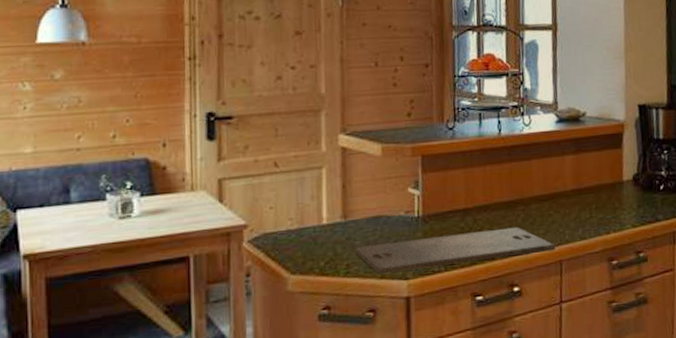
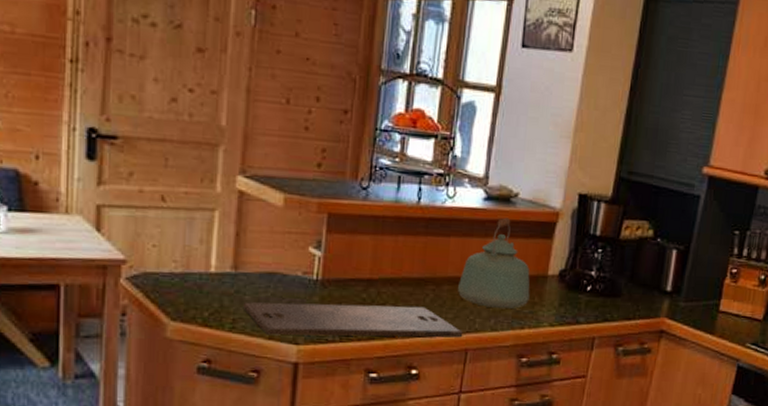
kettle: none [545,135,610,219] -> present [458,217,530,310]

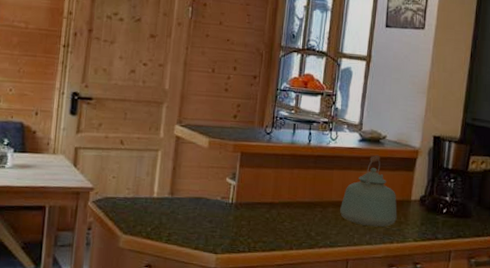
cutting board: present [242,302,463,338] -> none [176,220,345,250]

